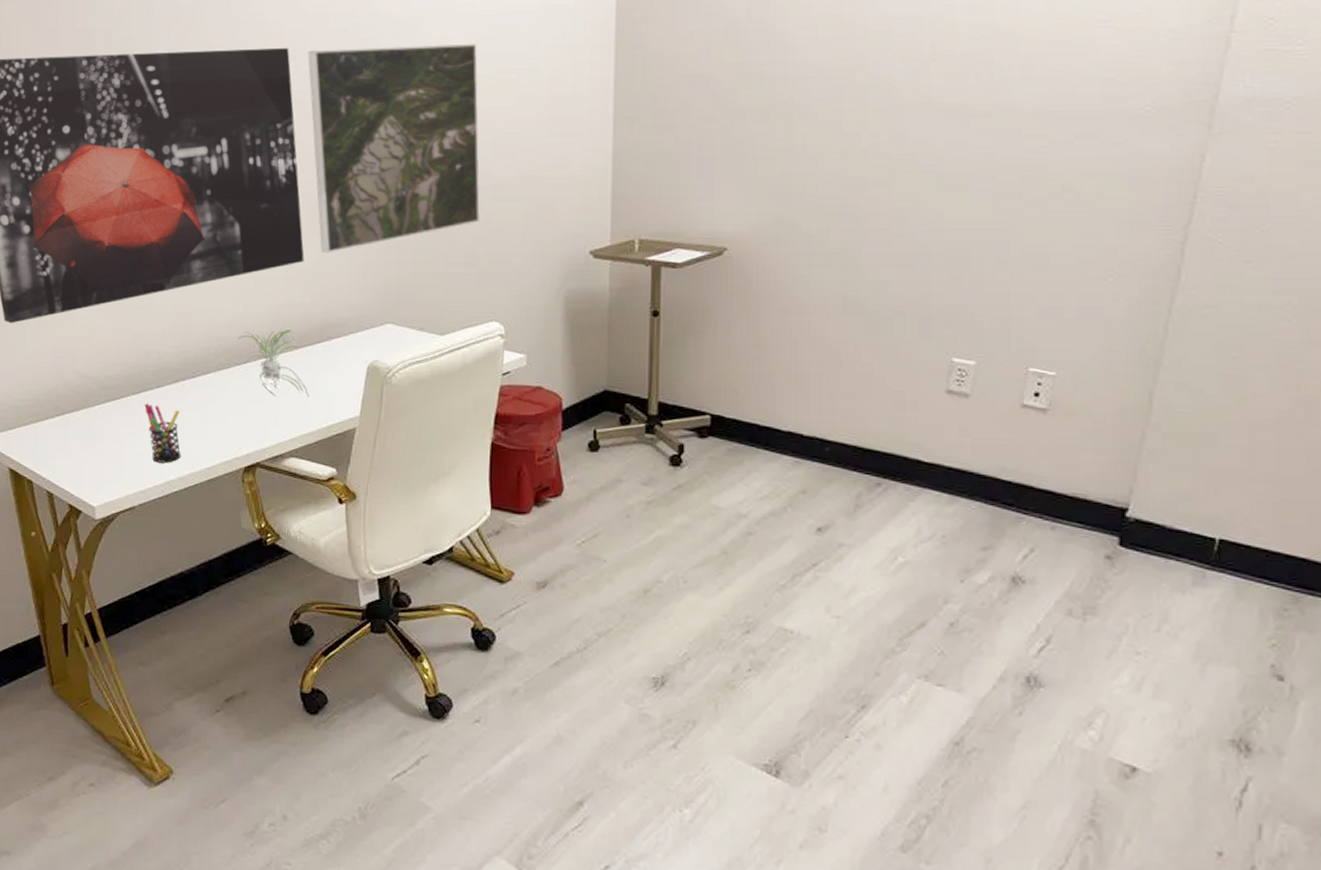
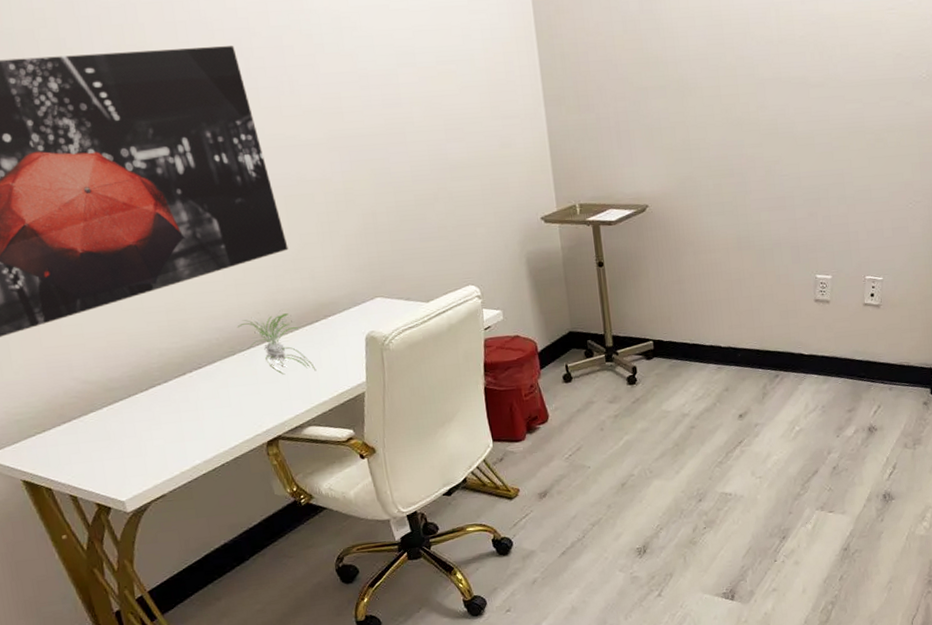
pen holder: present [144,403,182,463] -> none [155,398,203,451]
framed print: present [308,43,480,254] -> none [254,37,444,240]

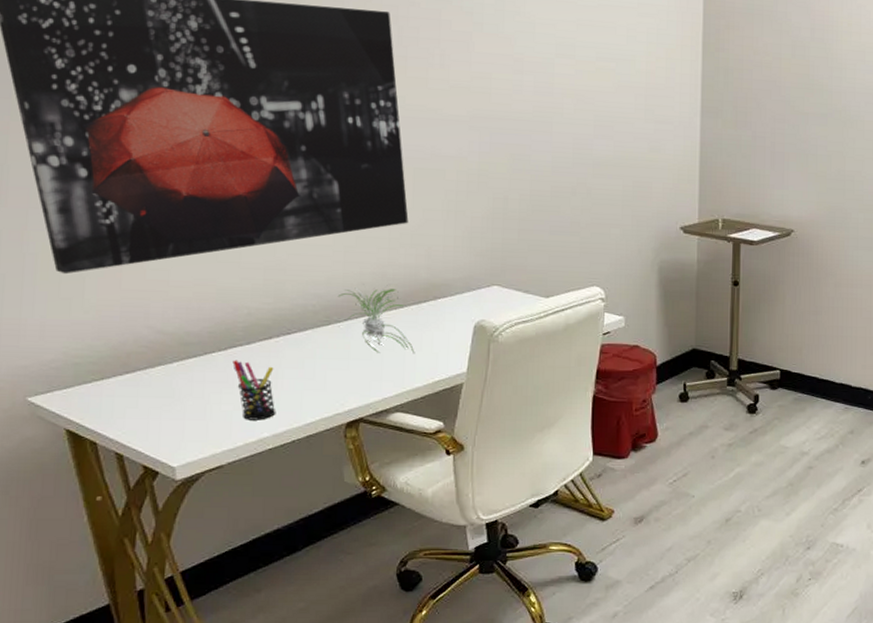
pen holder: none [155,398,203,451] -> present [233,360,276,420]

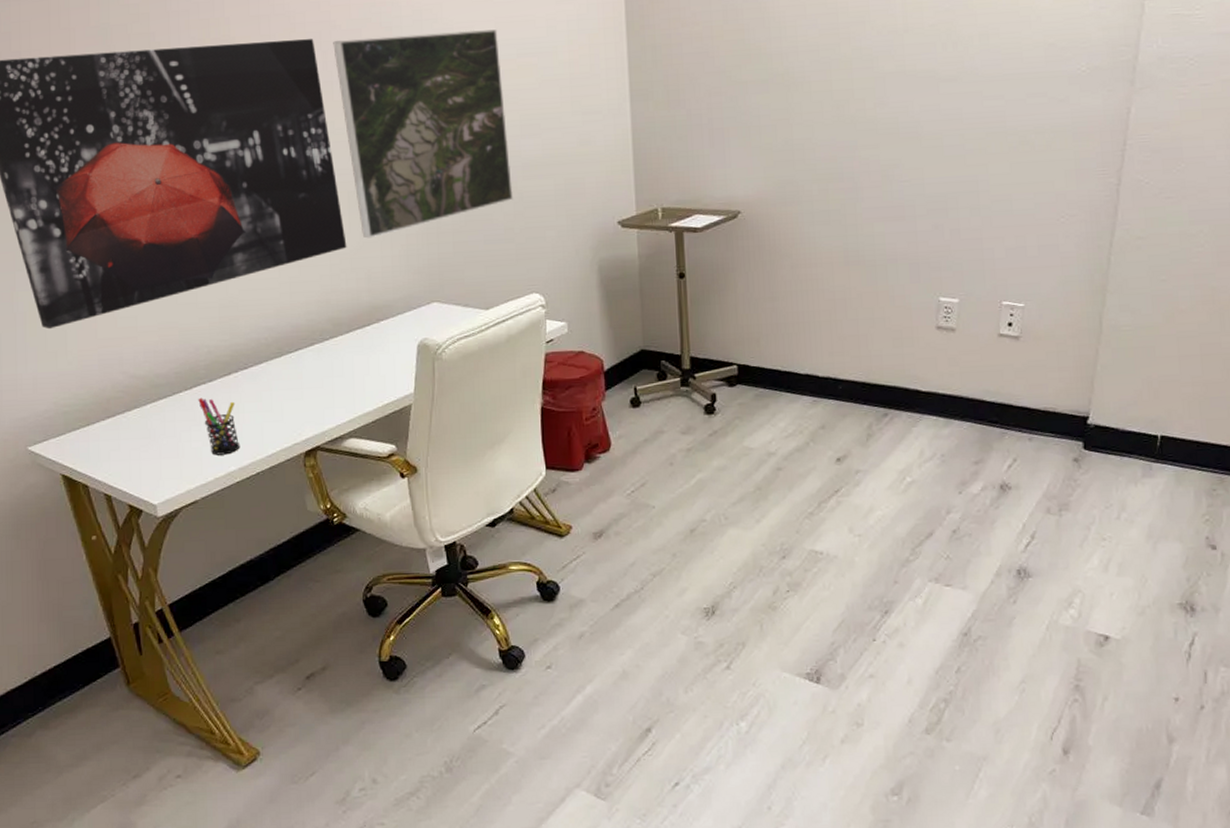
plant: present [337,284,415,353] -> none [287,310,363,381]
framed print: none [410,18,582,217] -> present [333,29,513,239]

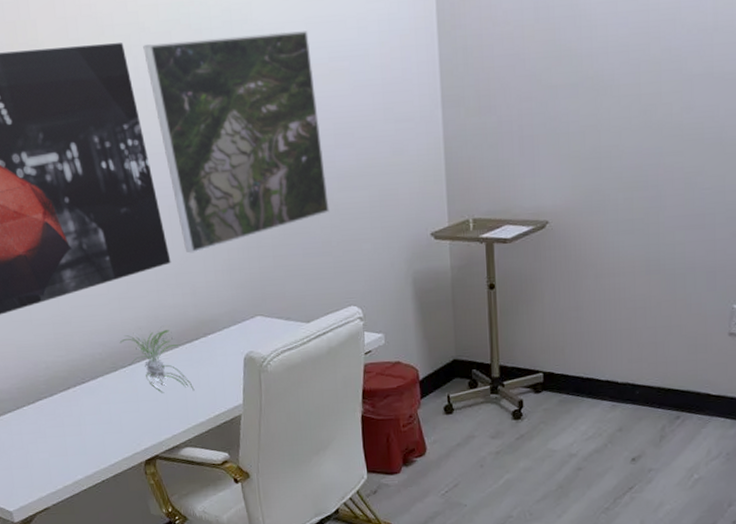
pen holder: present [198,397,241,455] -> none [41,411,85,465]
plant: none [287,310,363,381] -> present [119,325,195,393]

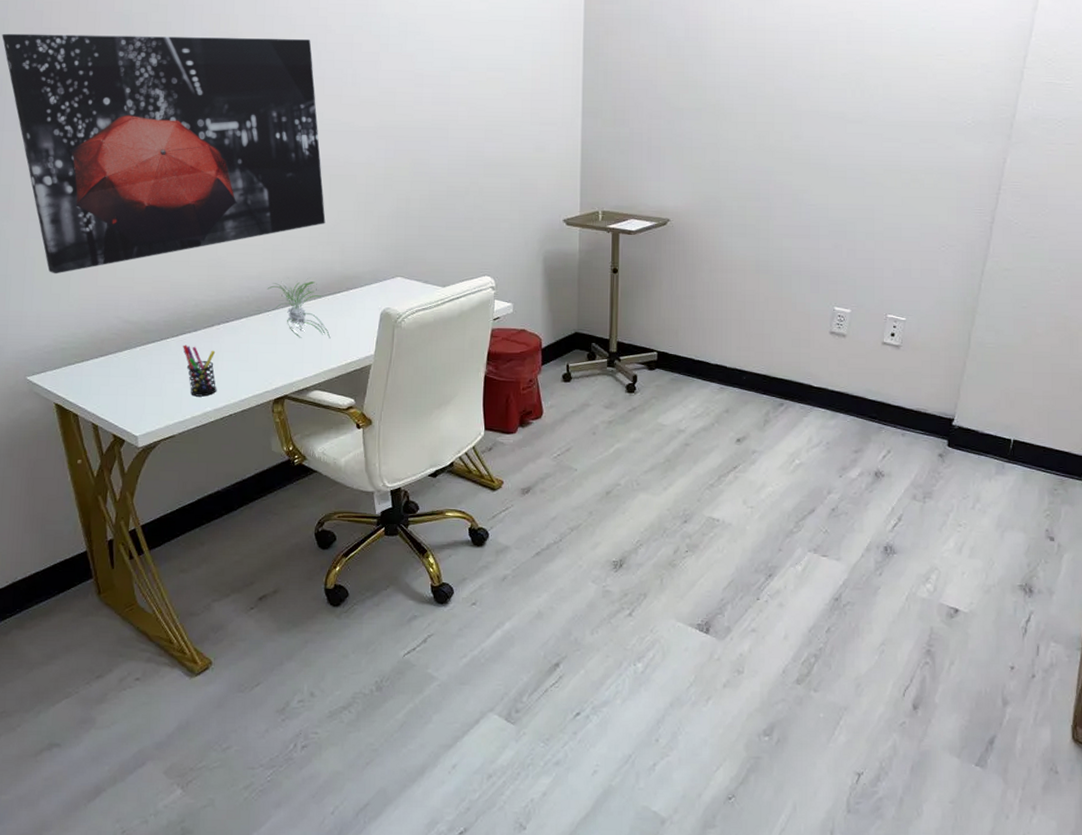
pen holder: none [41,411,85,465] -> present [183,345,217,397]
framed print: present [143,31,329,254] -> none [327,43,474,217]

